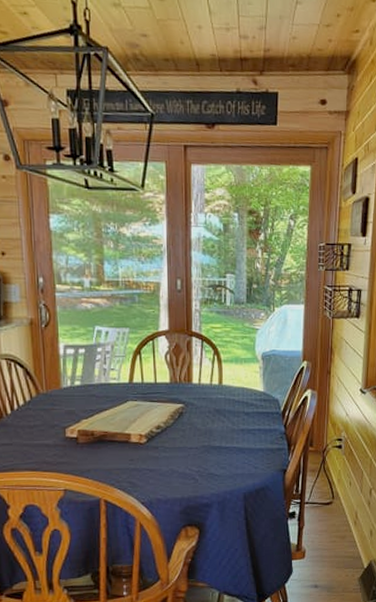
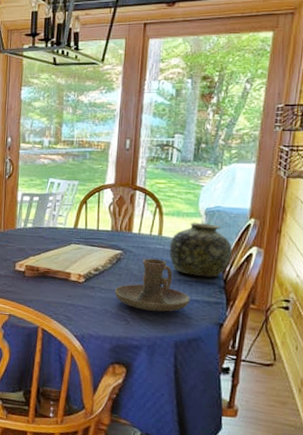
candle holder: none [179,409,255,465] -> present [114,258,190,312]
vase: none [230,368,290,424] -> present [169,222,233,278]

